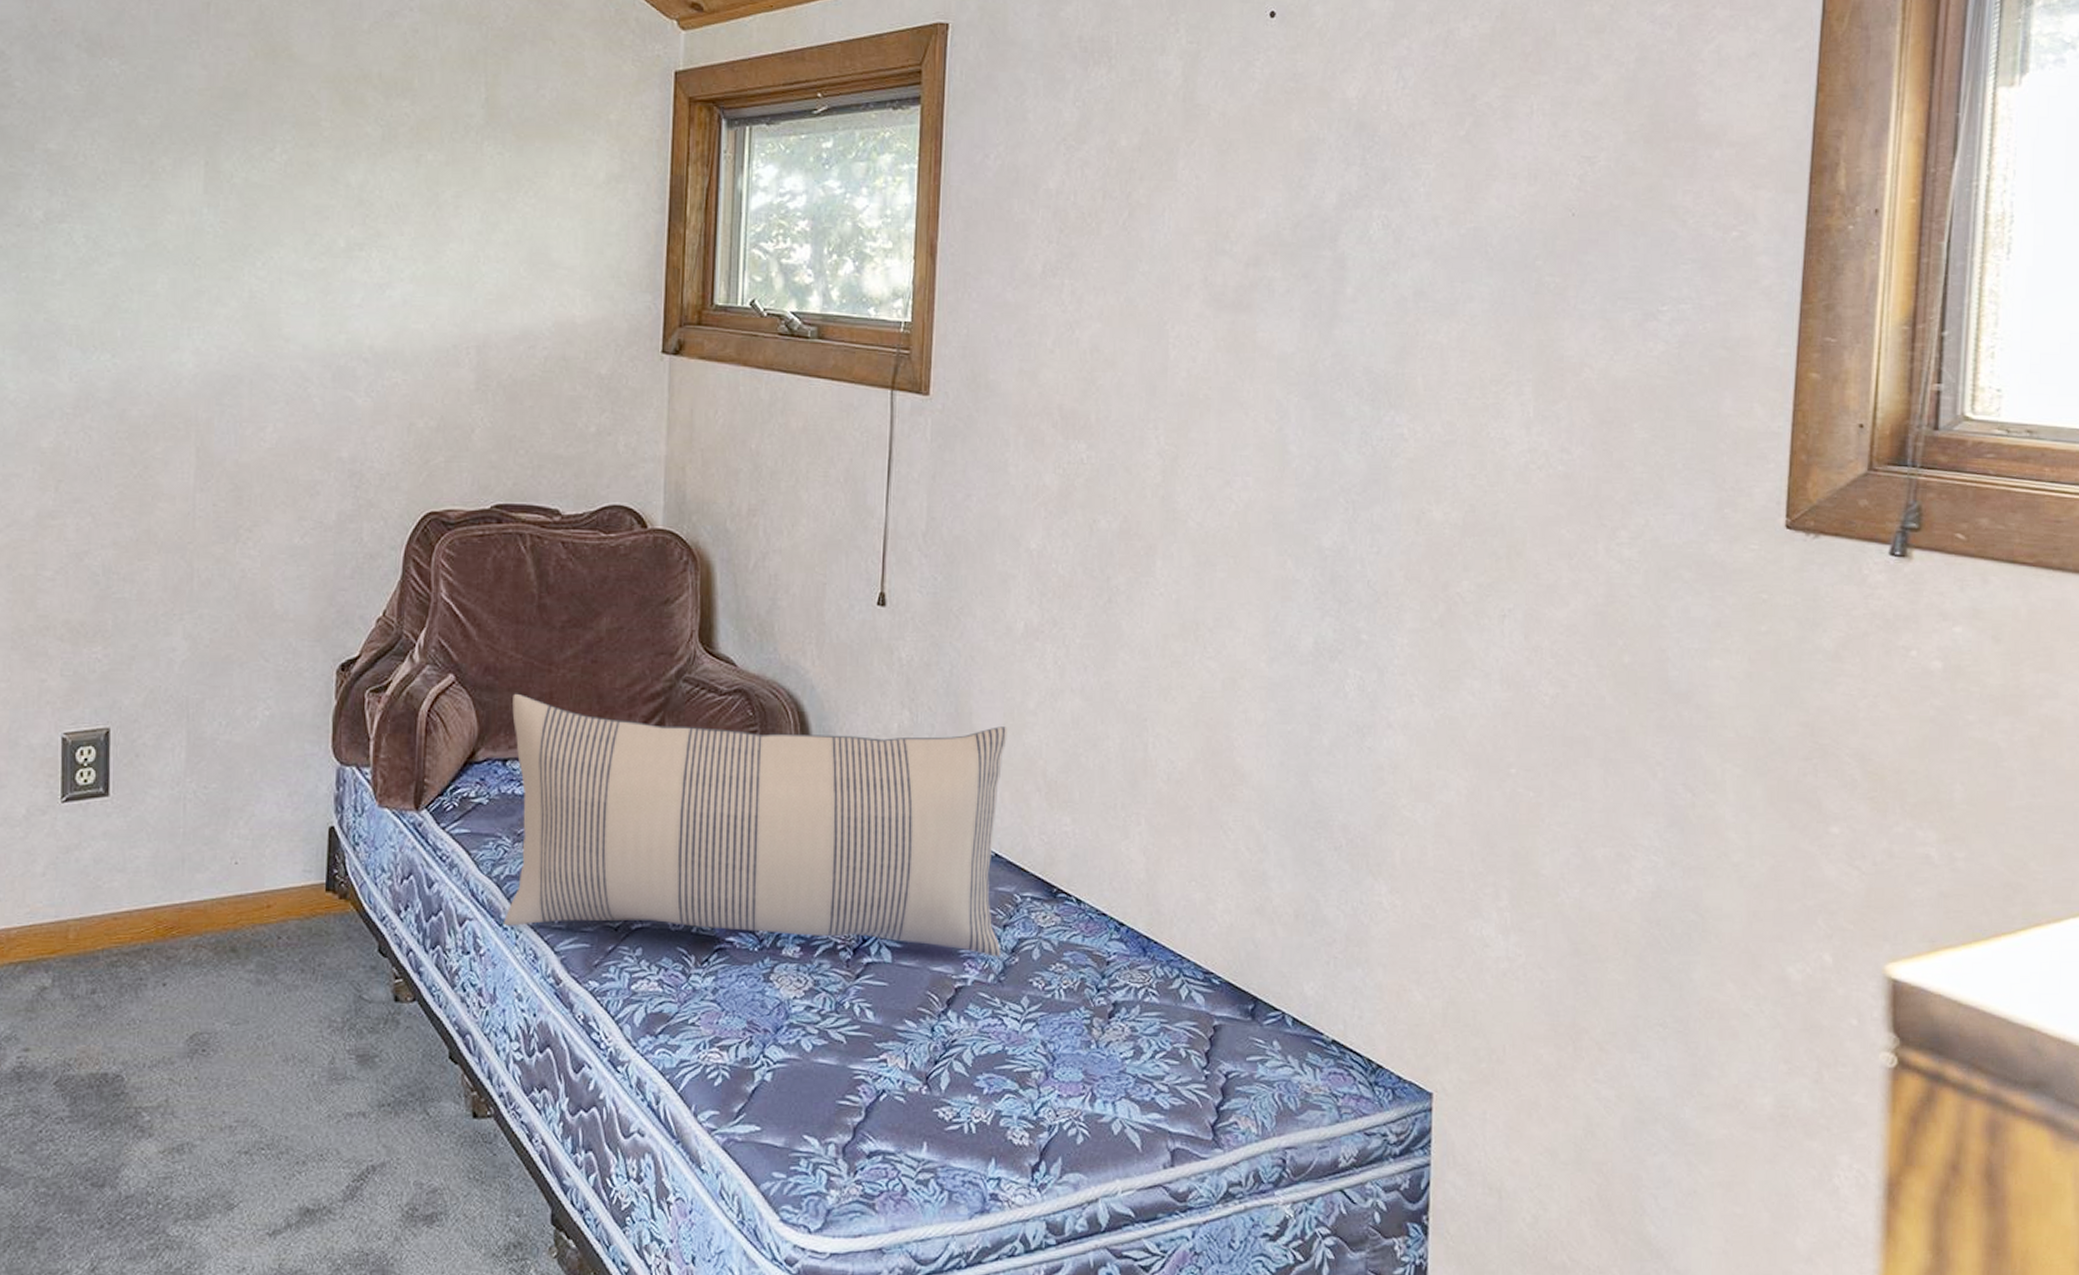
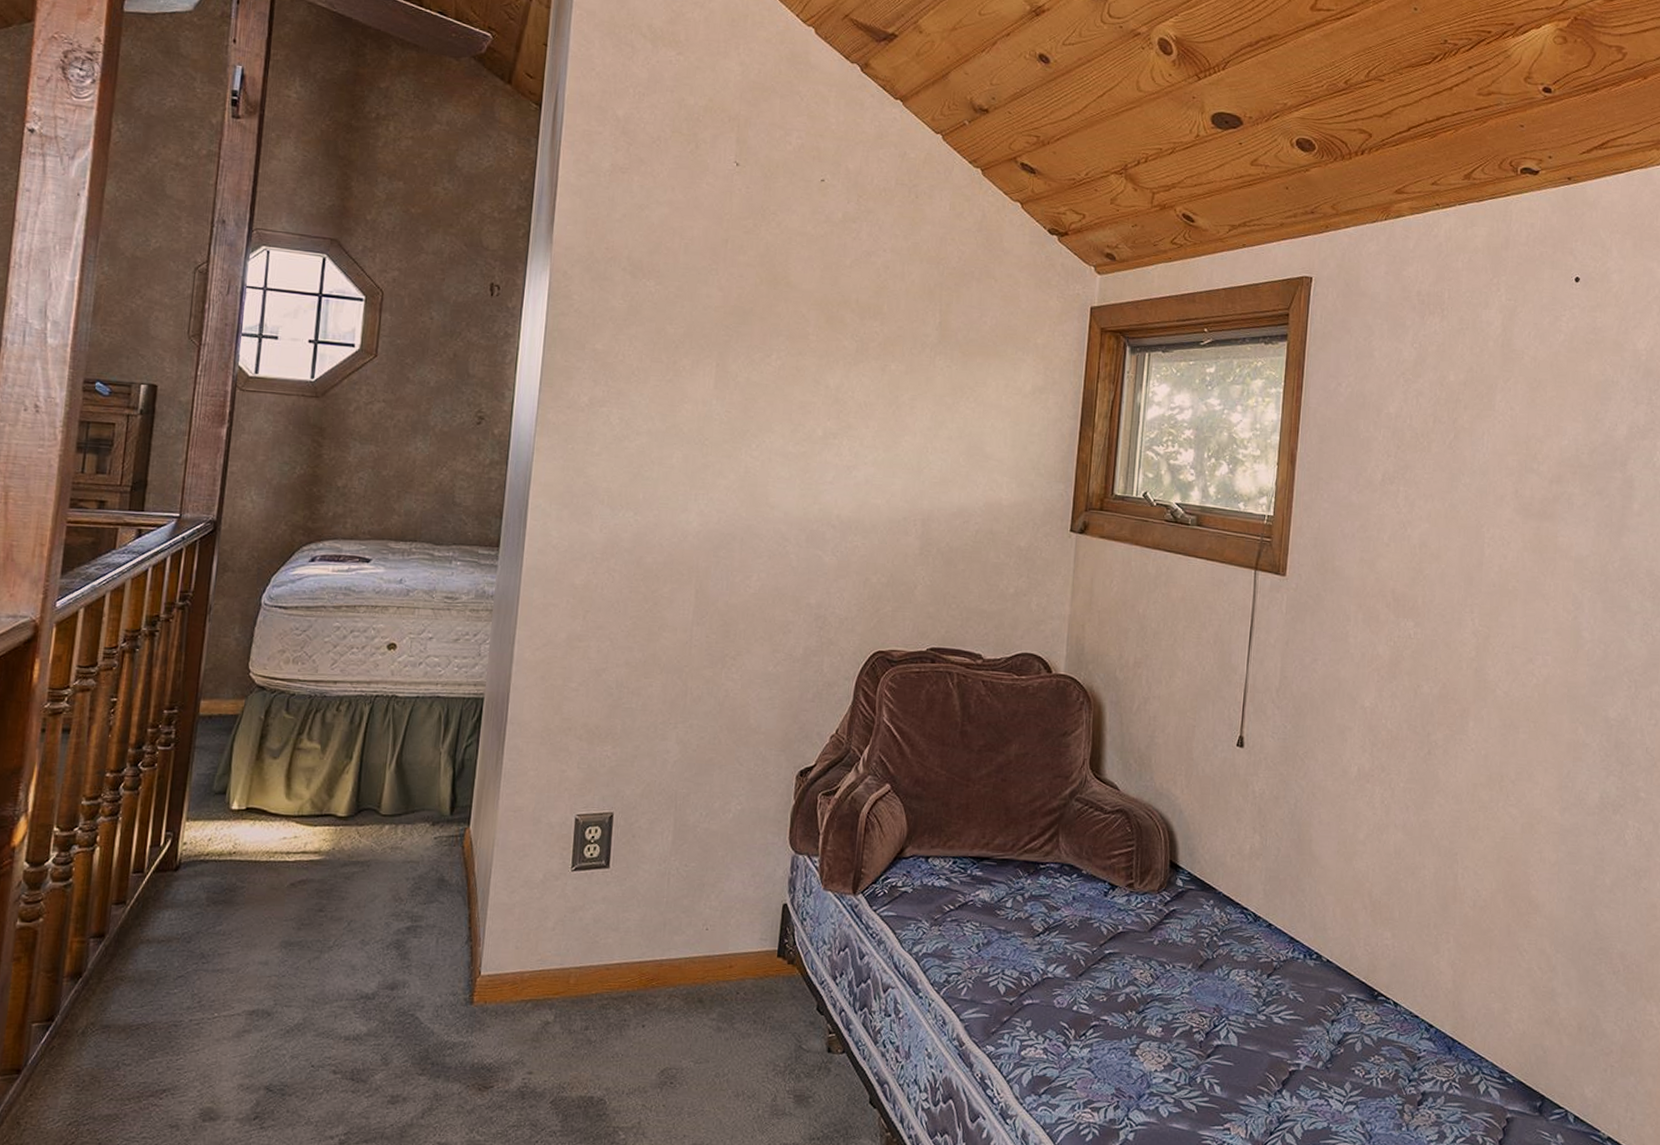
pillow: present [504,693,1007,957] -> none [920,802,1341,1047]

